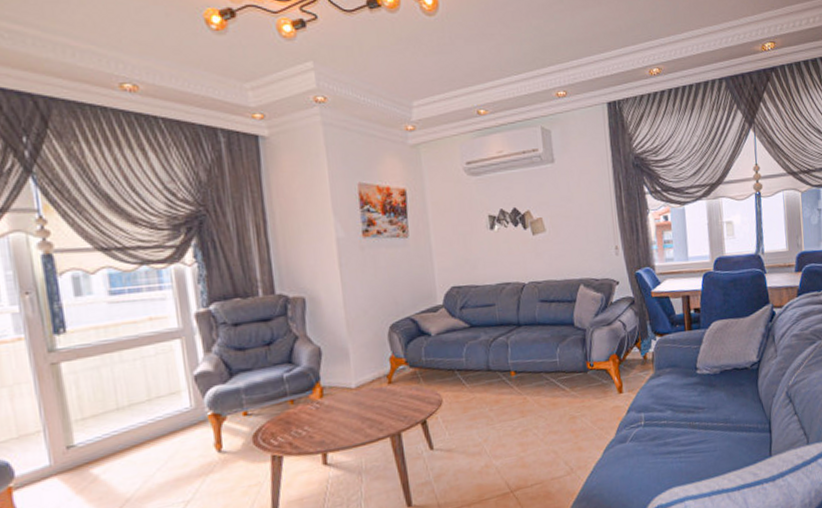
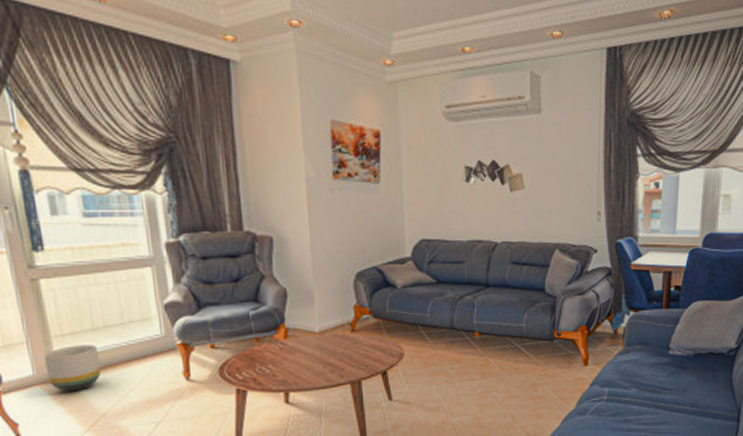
planter: none [62,425,126,480] -> present [43,345,102,392]

